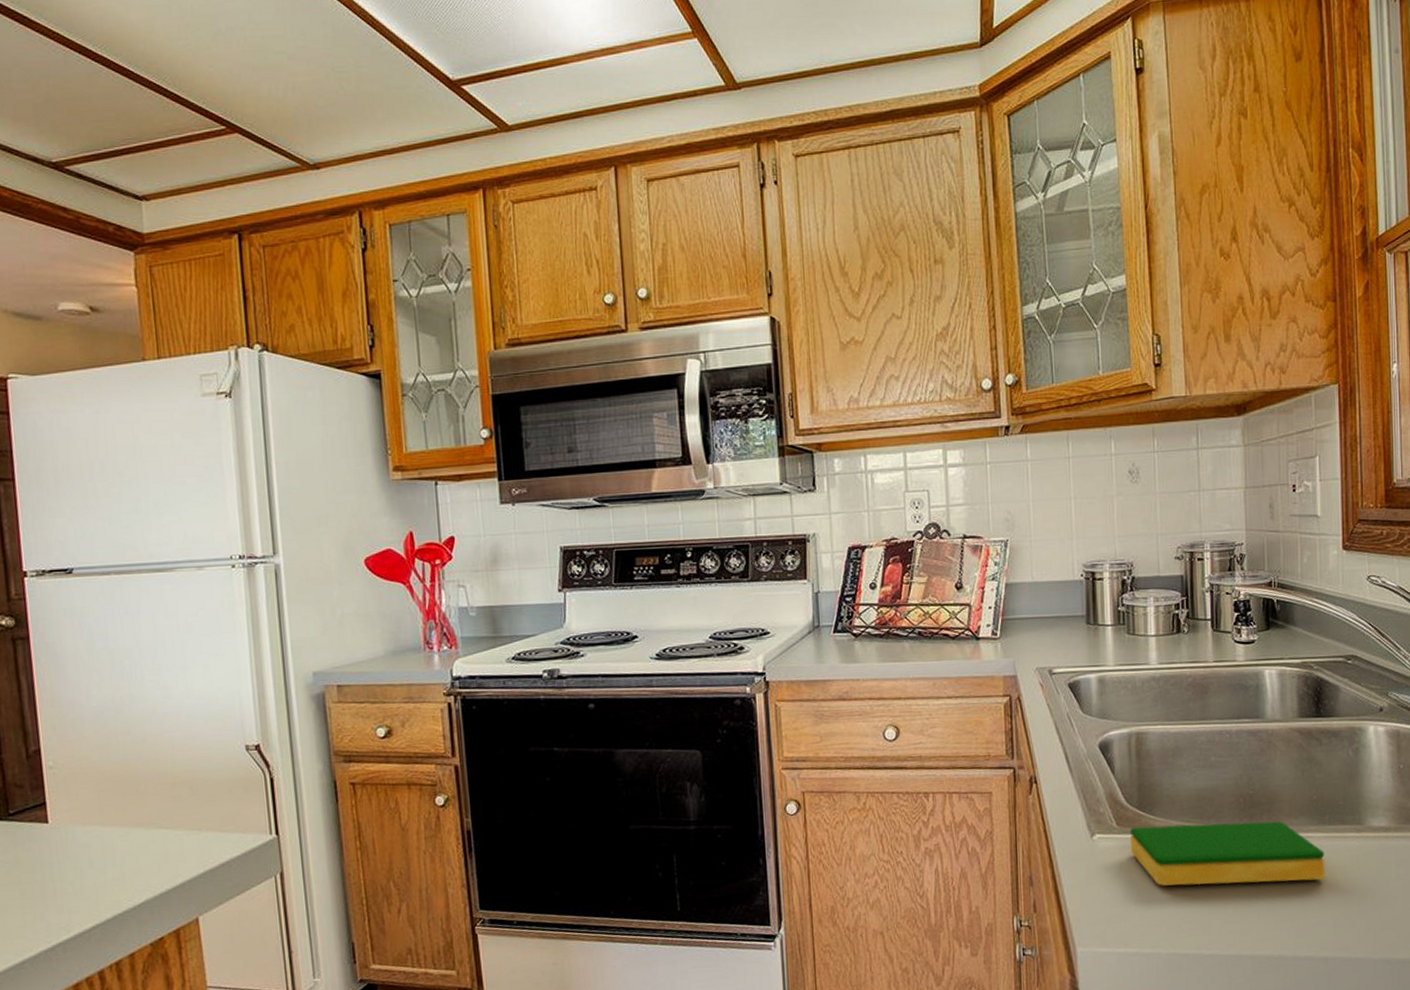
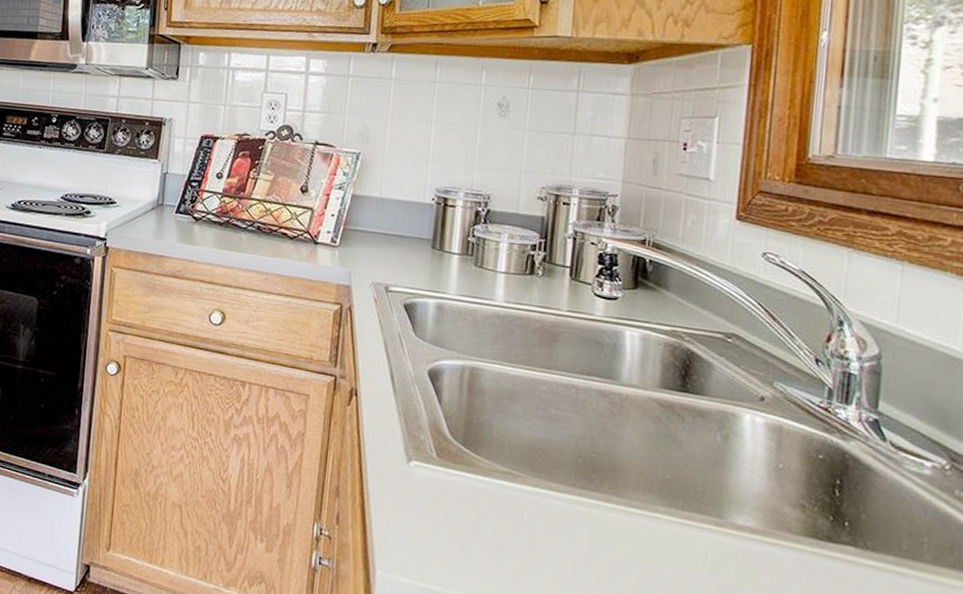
dish sponge: present [1130,821,1325,886] -> none [449,462,673,567]

